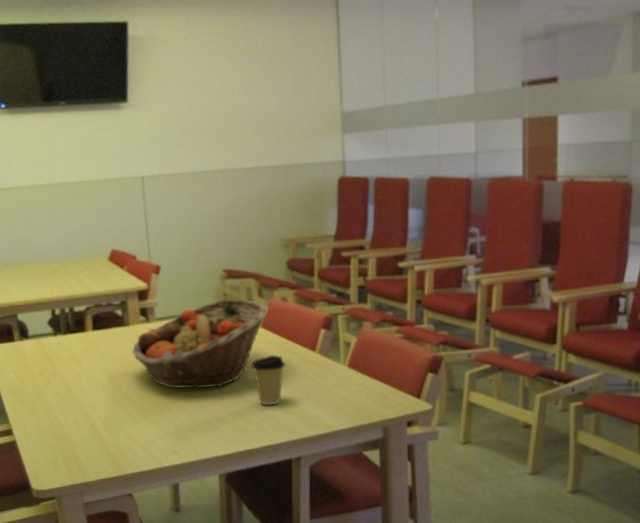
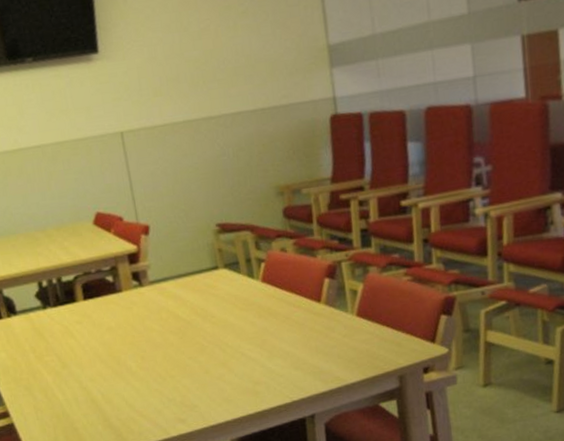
fruit basket: present [132,298,269,389] -> none [127,253,269,354]
coffee cup: present [251,354,286,406] -> none [254,309,291,364]

